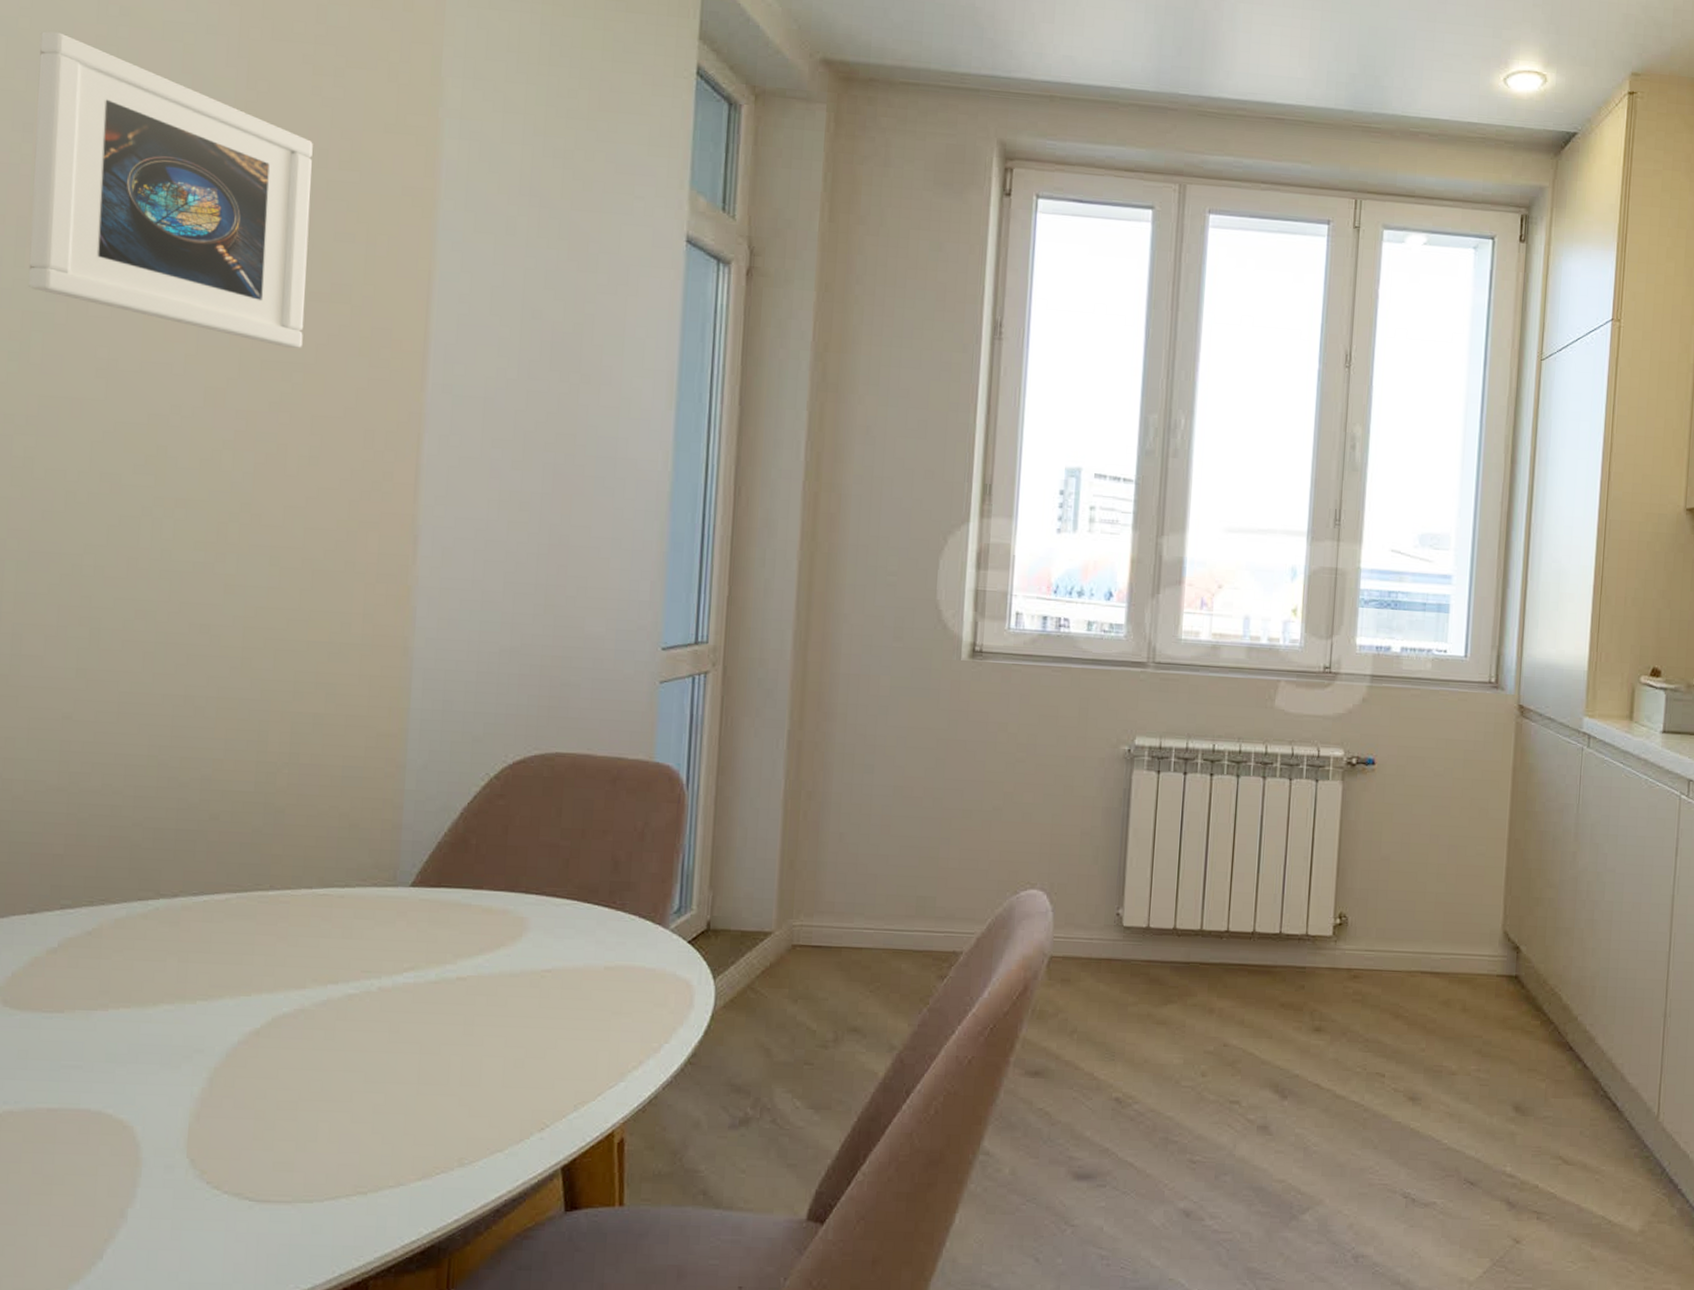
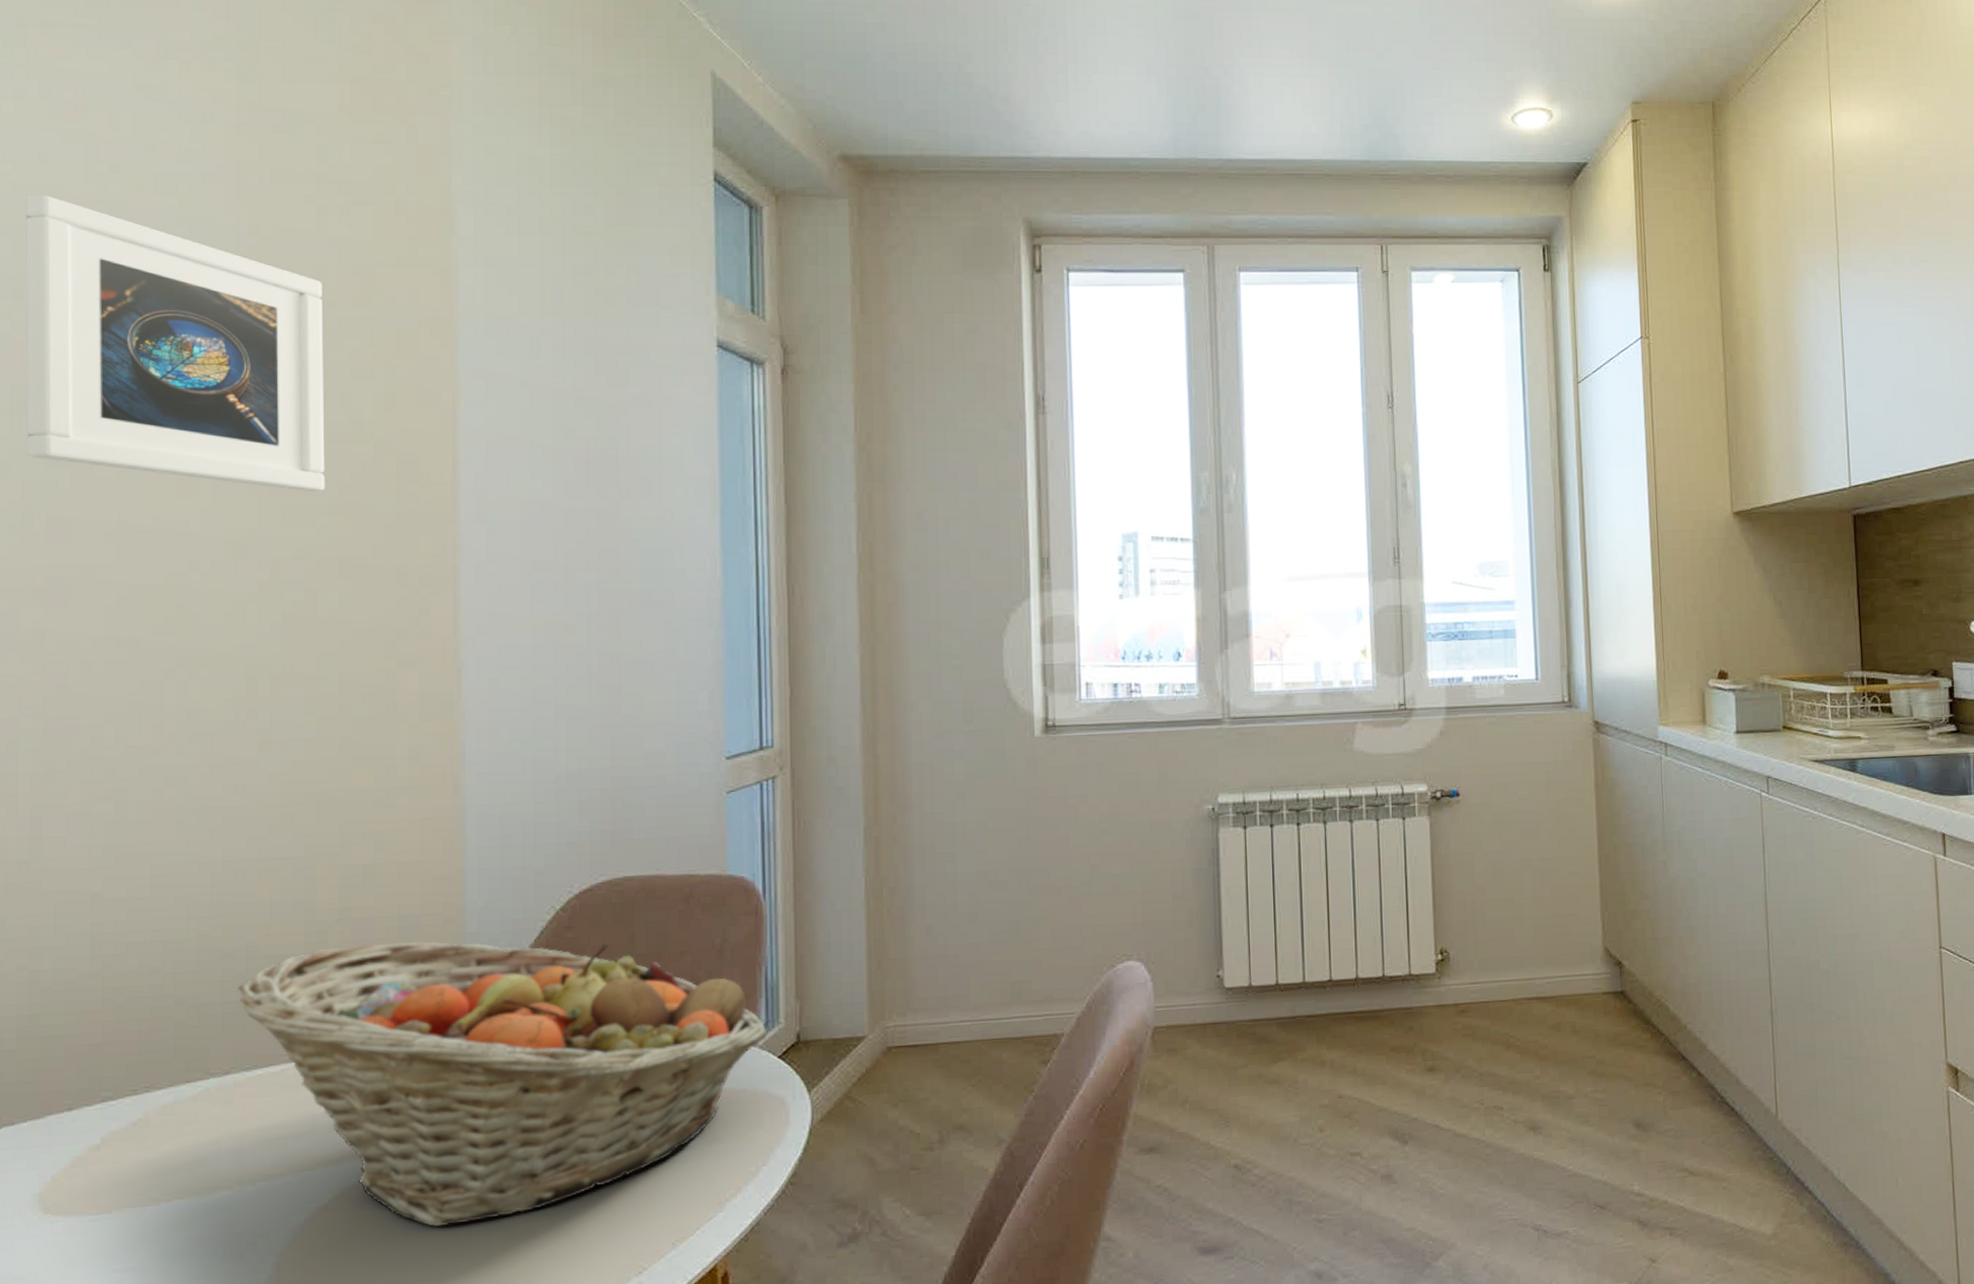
fruit basket: none [190,788,680,1064] -> present [237,941,768,1228]

